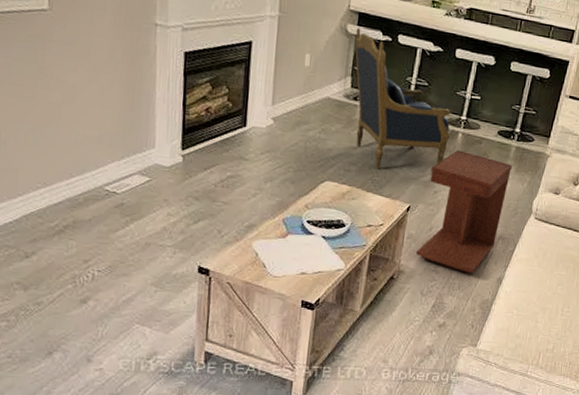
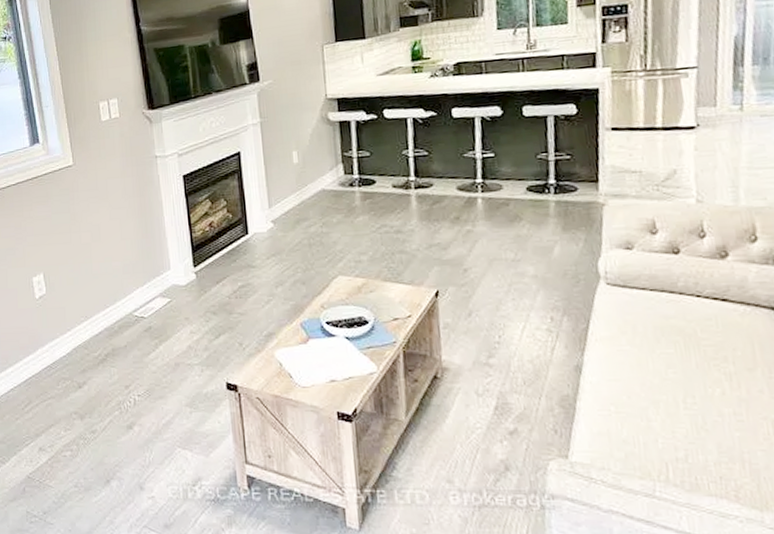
armchair: present [354,27,451,168] -> none [337,113,468,254]
side table: present [416,150,512,274] -> none [453,217,559,364]

